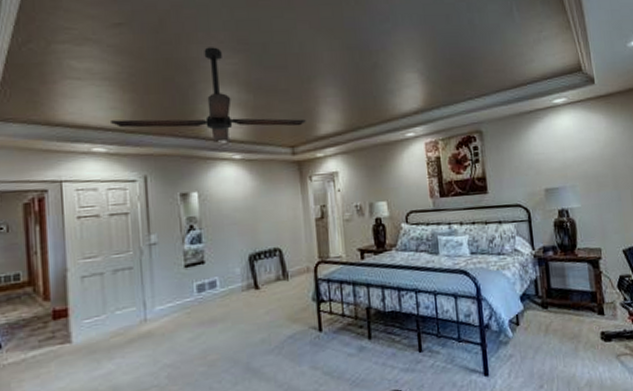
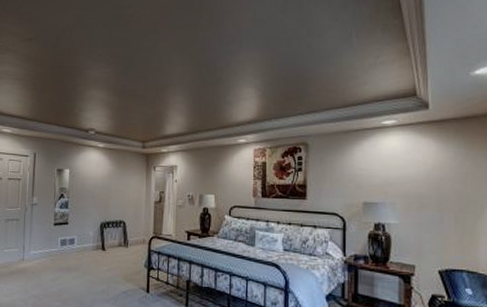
ceiling fan: present [109,47,306,142] -> none [16,59,156,133]

